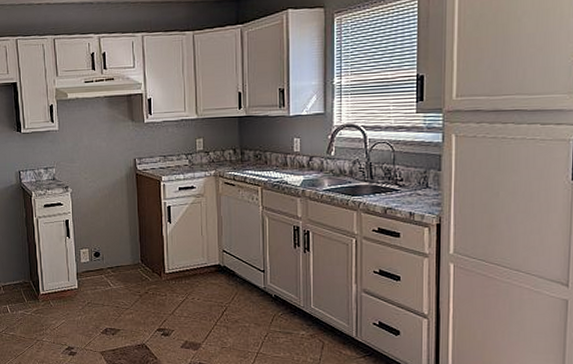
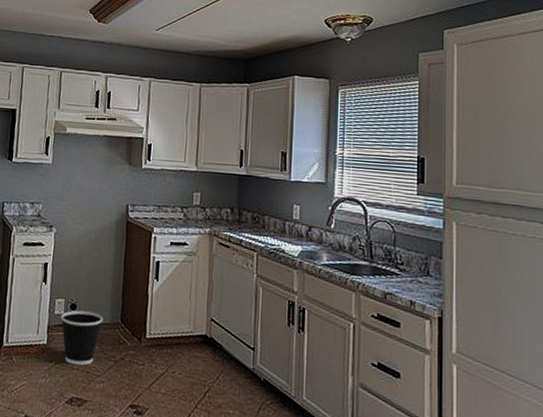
wastebasket: none [87,257,125,303] -> present [60,310,103,366]

